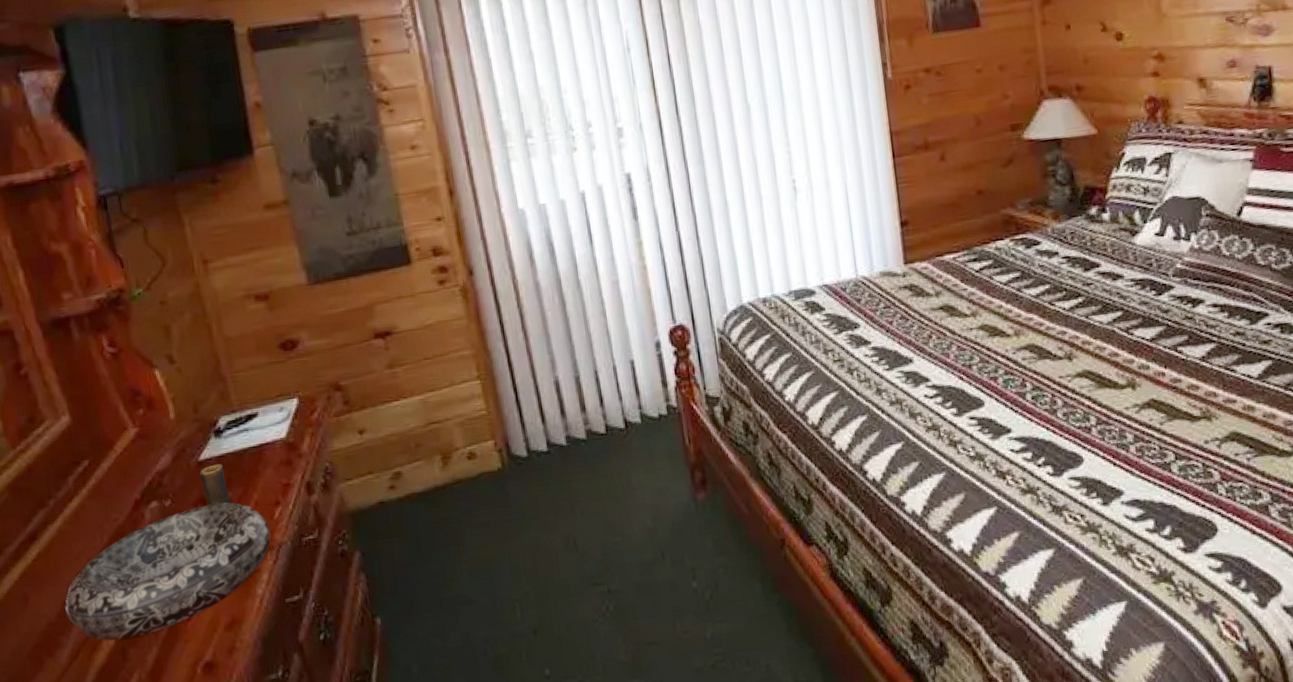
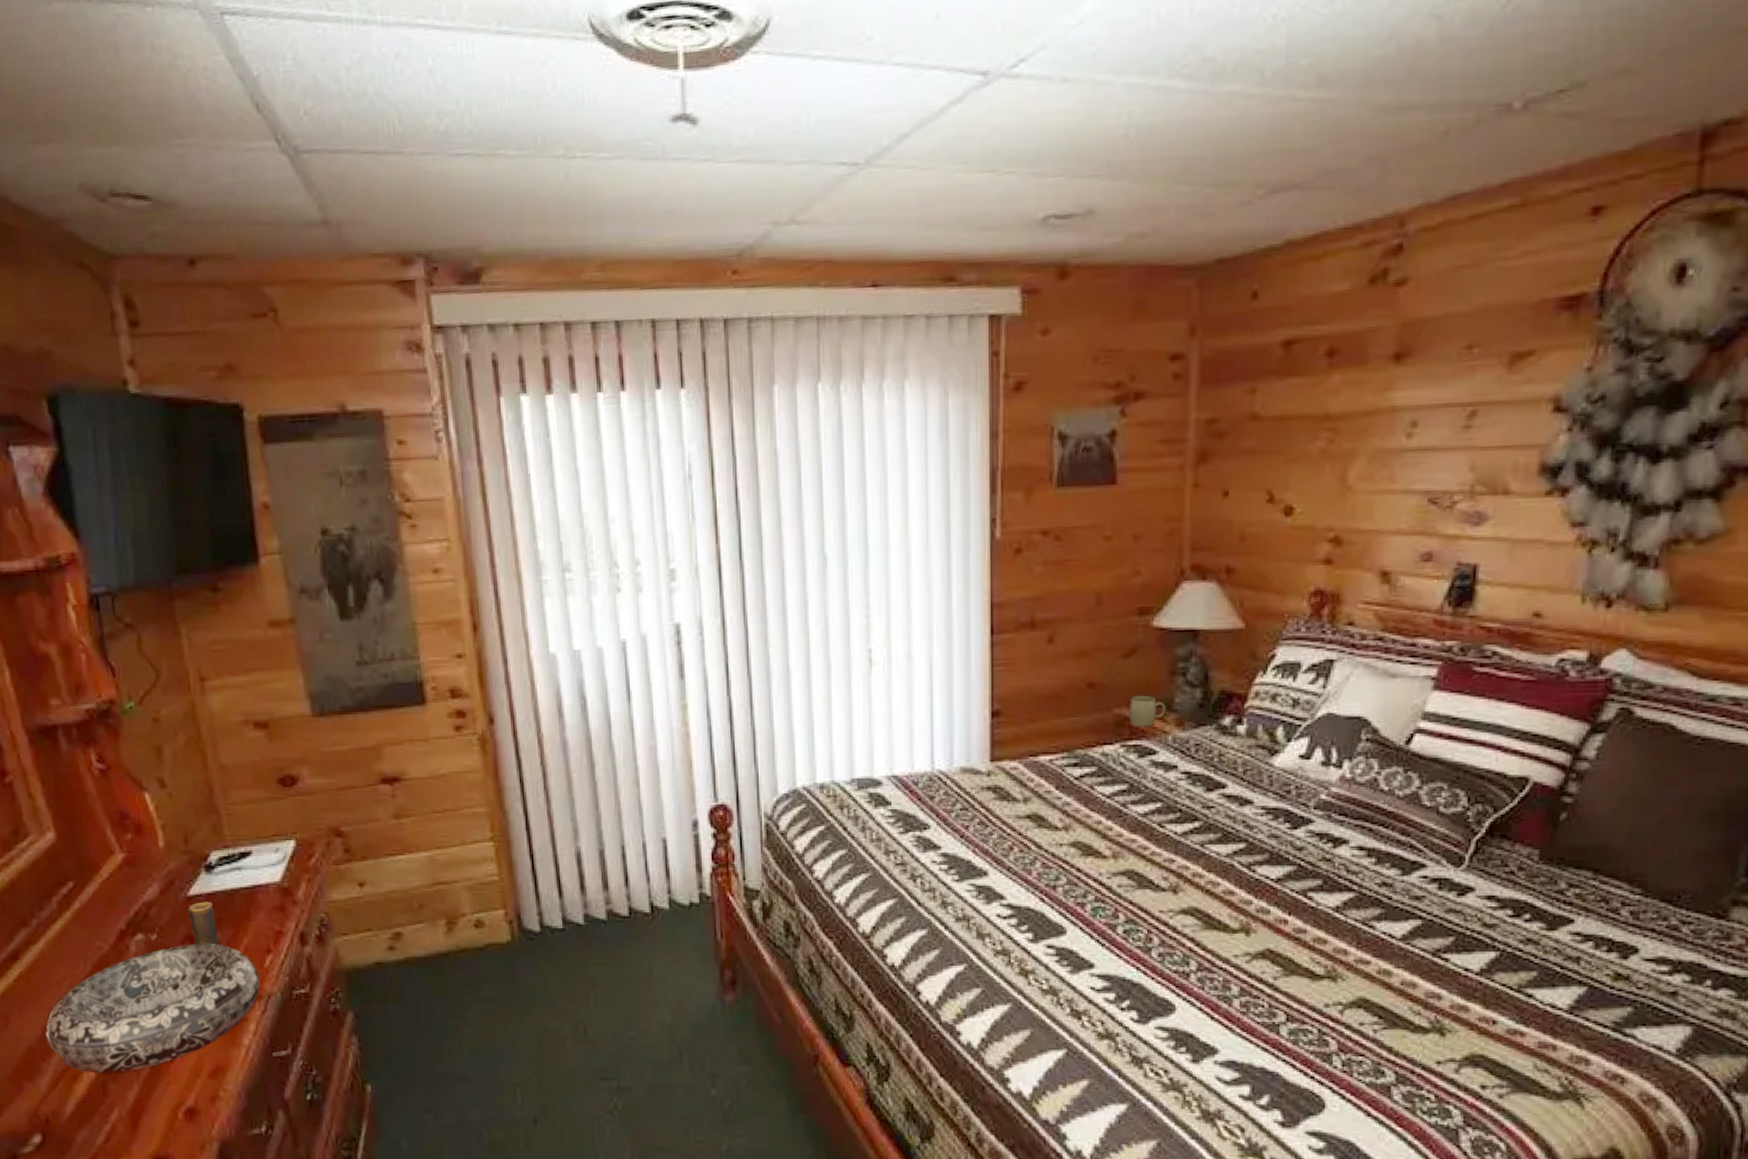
mug: none [1013,196,1043,223] -> present [1129,695,1166,727]

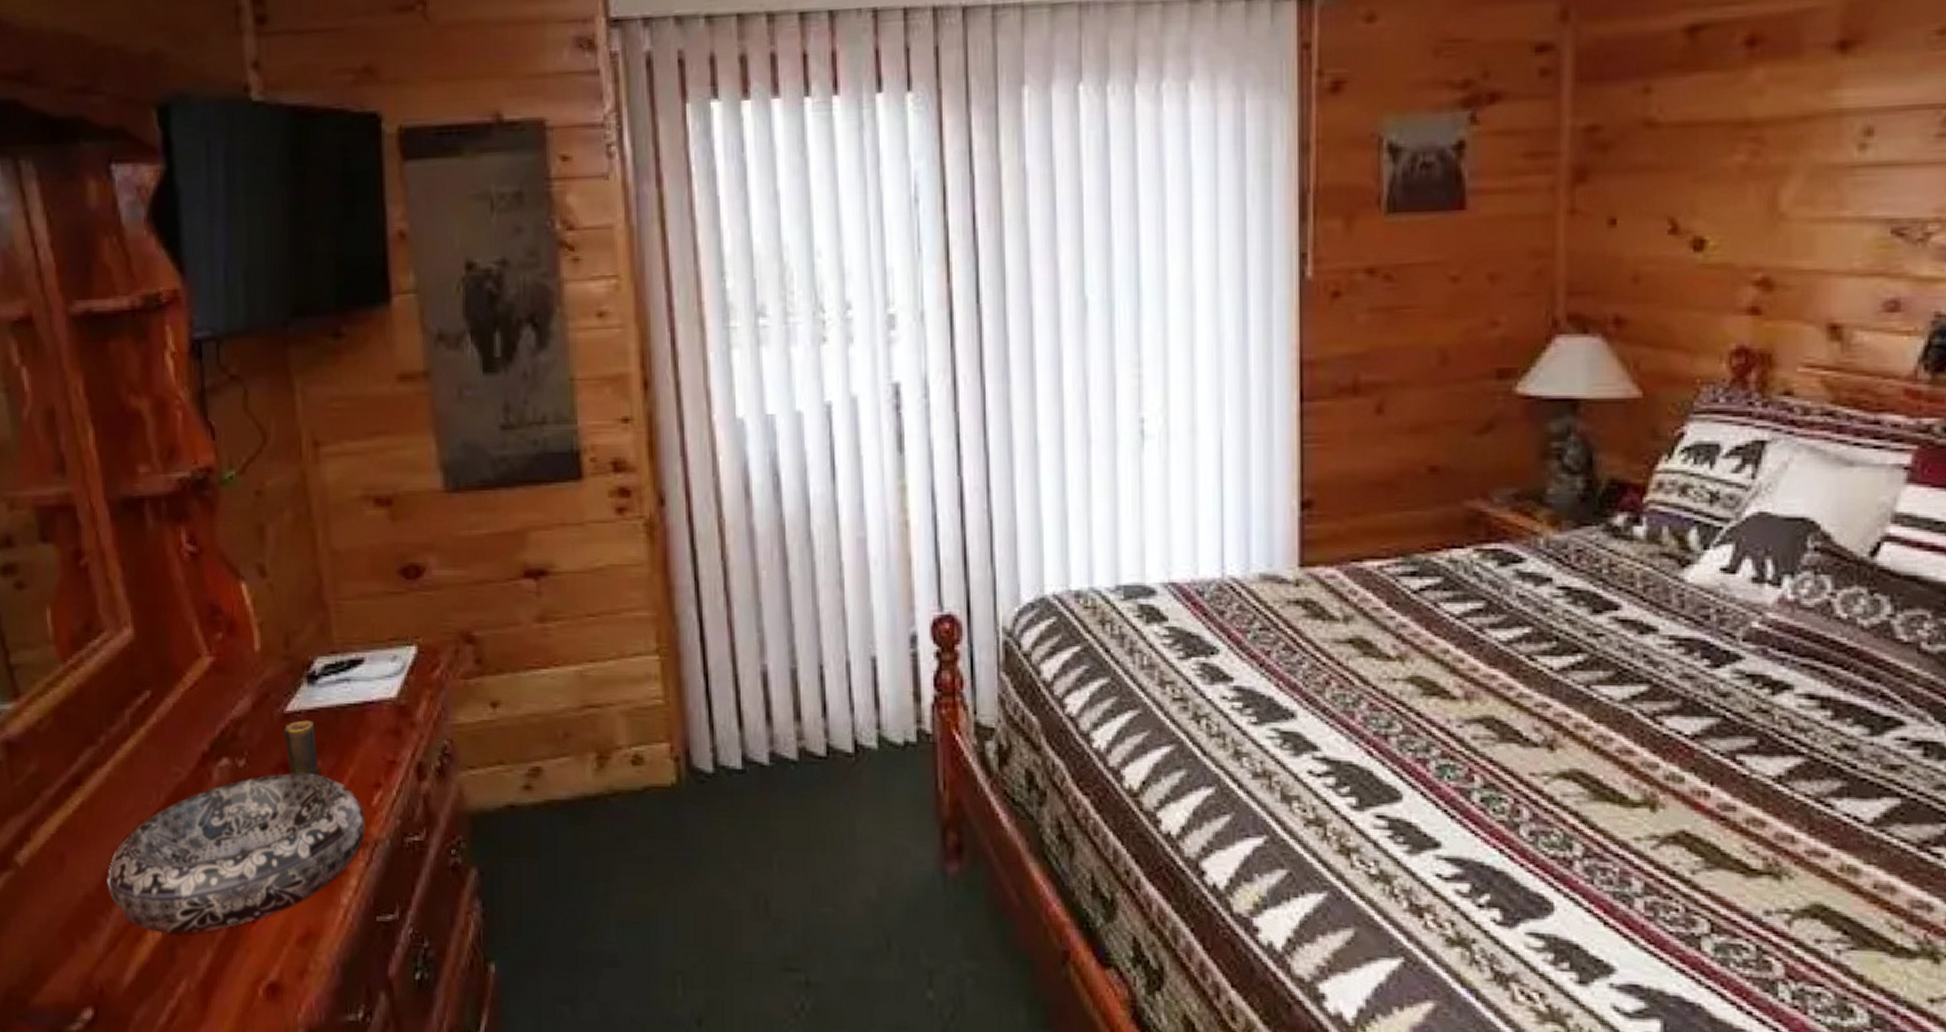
mug: present [1129,695,1166,727] -> none [1486,483,1535,526]

